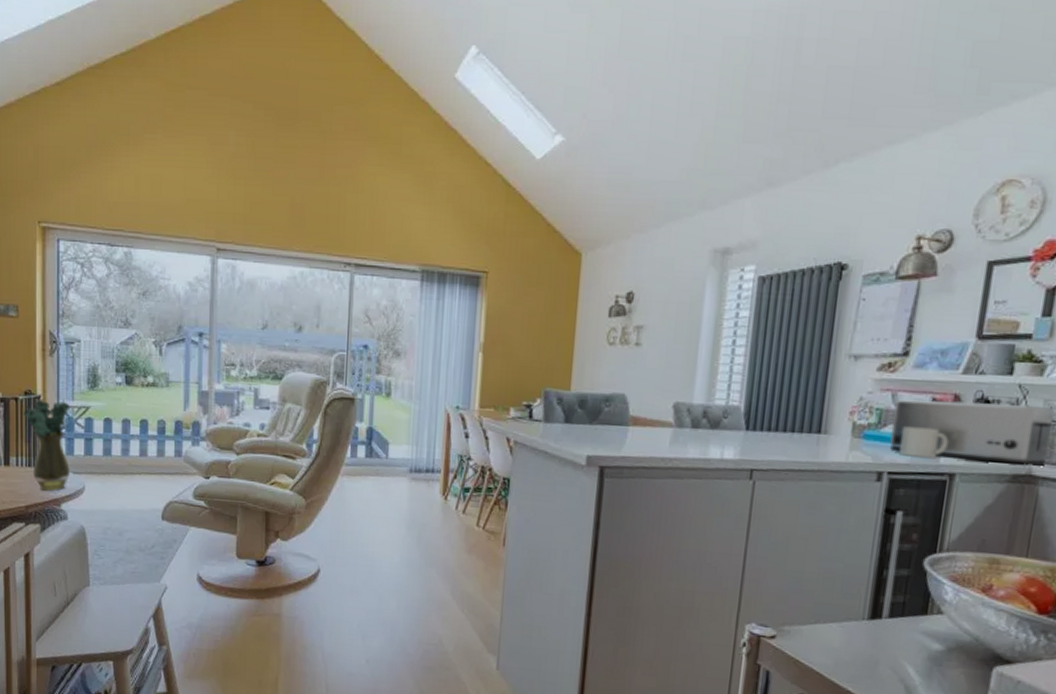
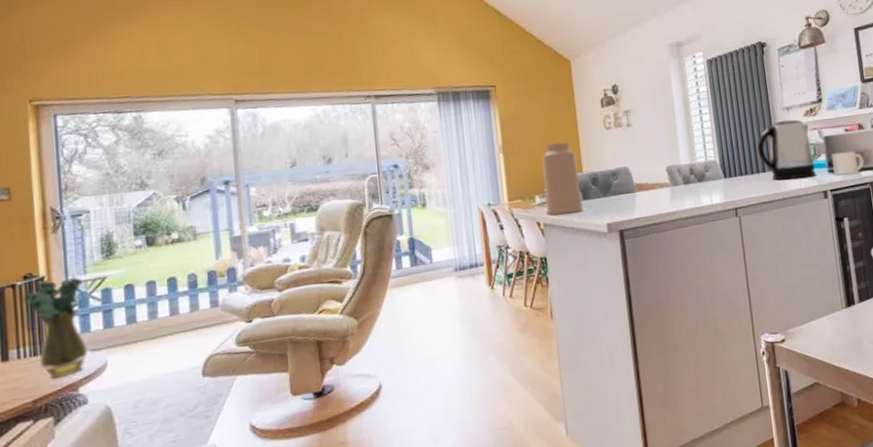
vase: none [519,350,566,437] -> present [542,142,584,217]
kettle: none [799,371,880,452] -> present [757,119,817,181]

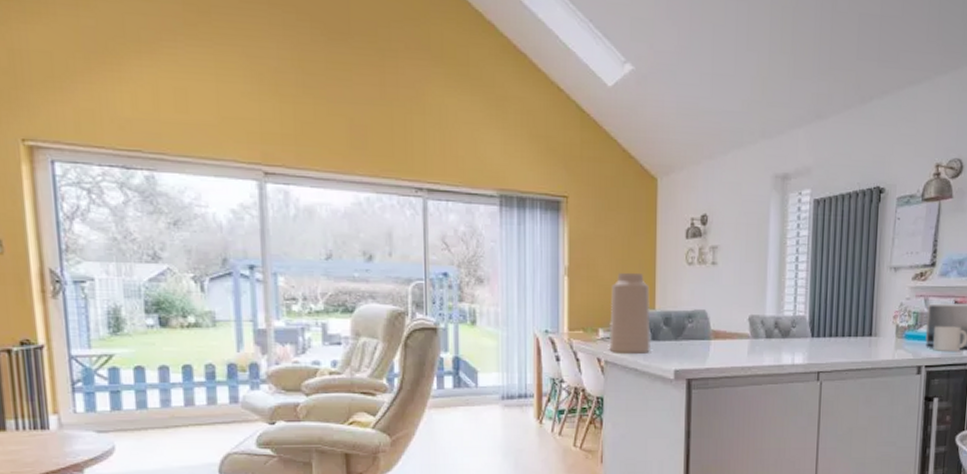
vase: present [23,274,88,379] -> none [20,344,94,456]
kettle: present [757,119,817,181] -> none [853,281,915,349]

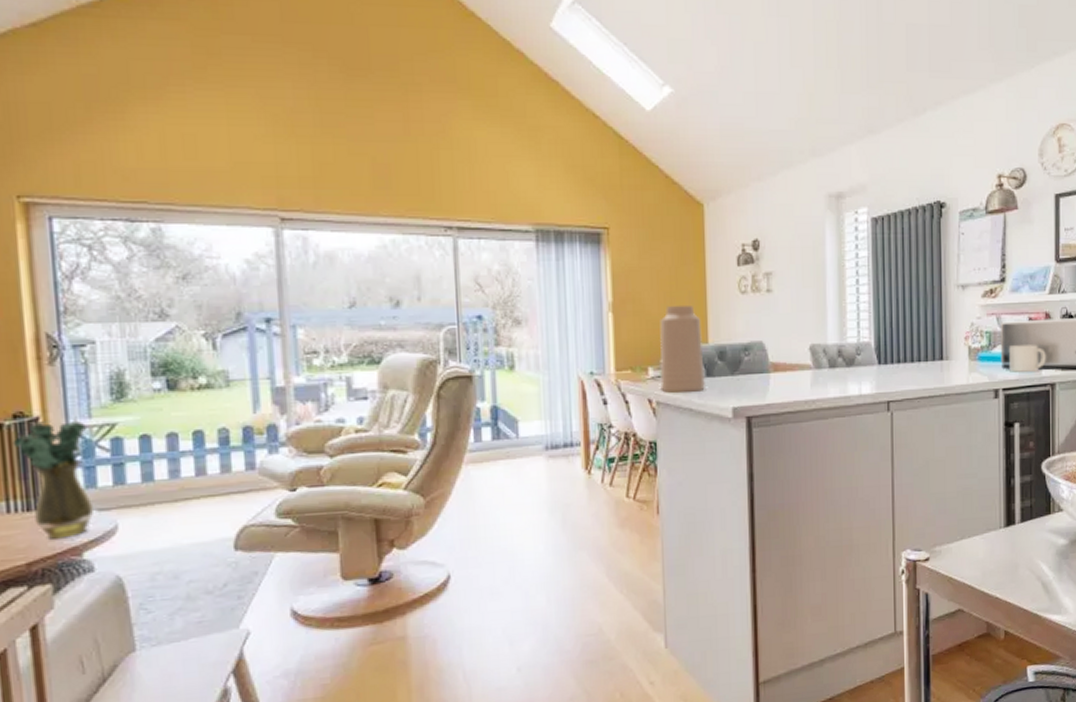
vase: none [20,344,94,456] -> present [12,416,95,539]

